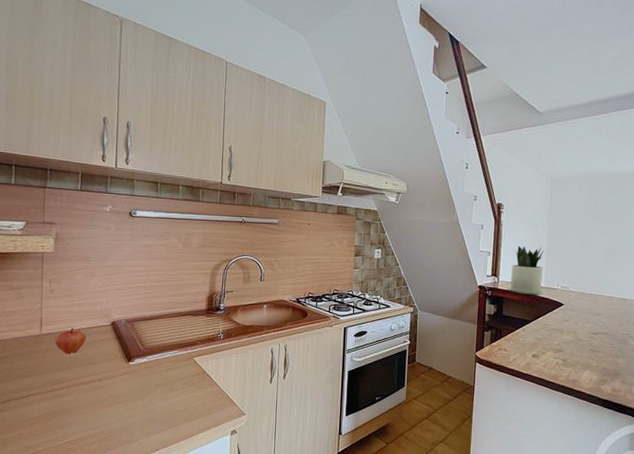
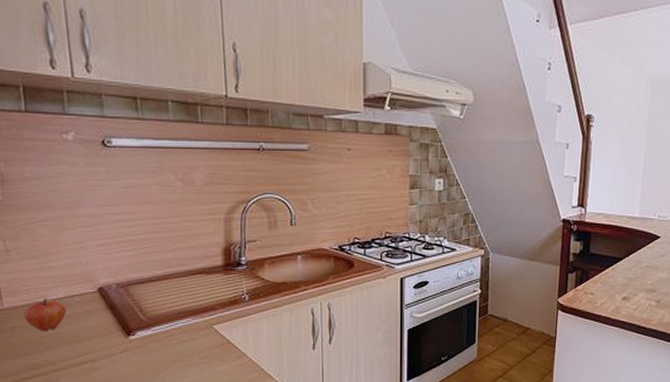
planter: present [507,245,545,296] -> none [595,168,642,229]

